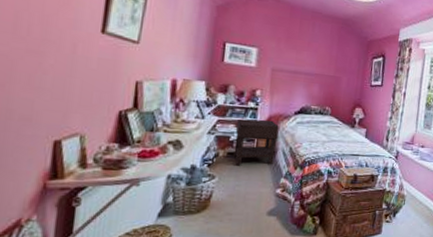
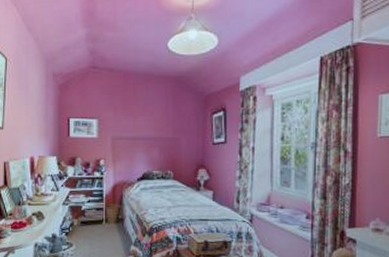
nightstand: present [233,118,279,166] -> none [86,188,124,234]

